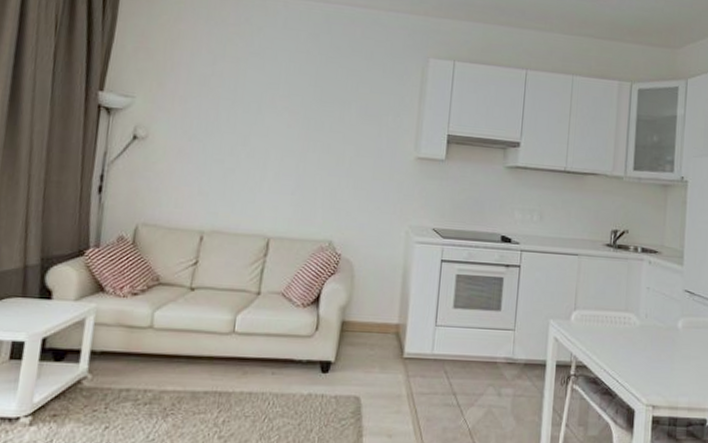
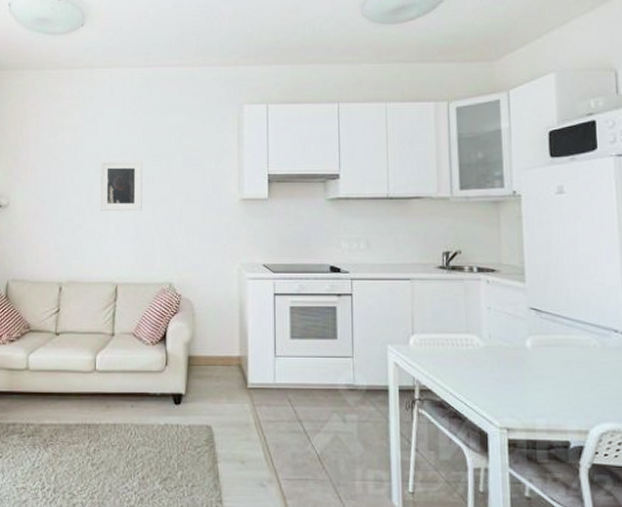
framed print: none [256,100,312,159] -> present [99,161,142,211]

